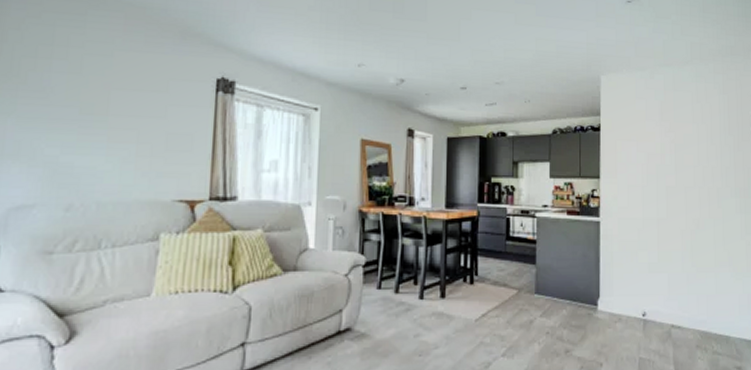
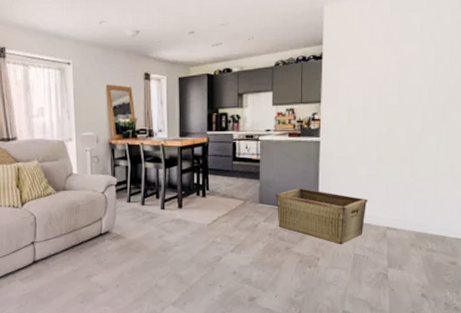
hamper: none [554,276,651,346] -> present [276,188,368,244]

